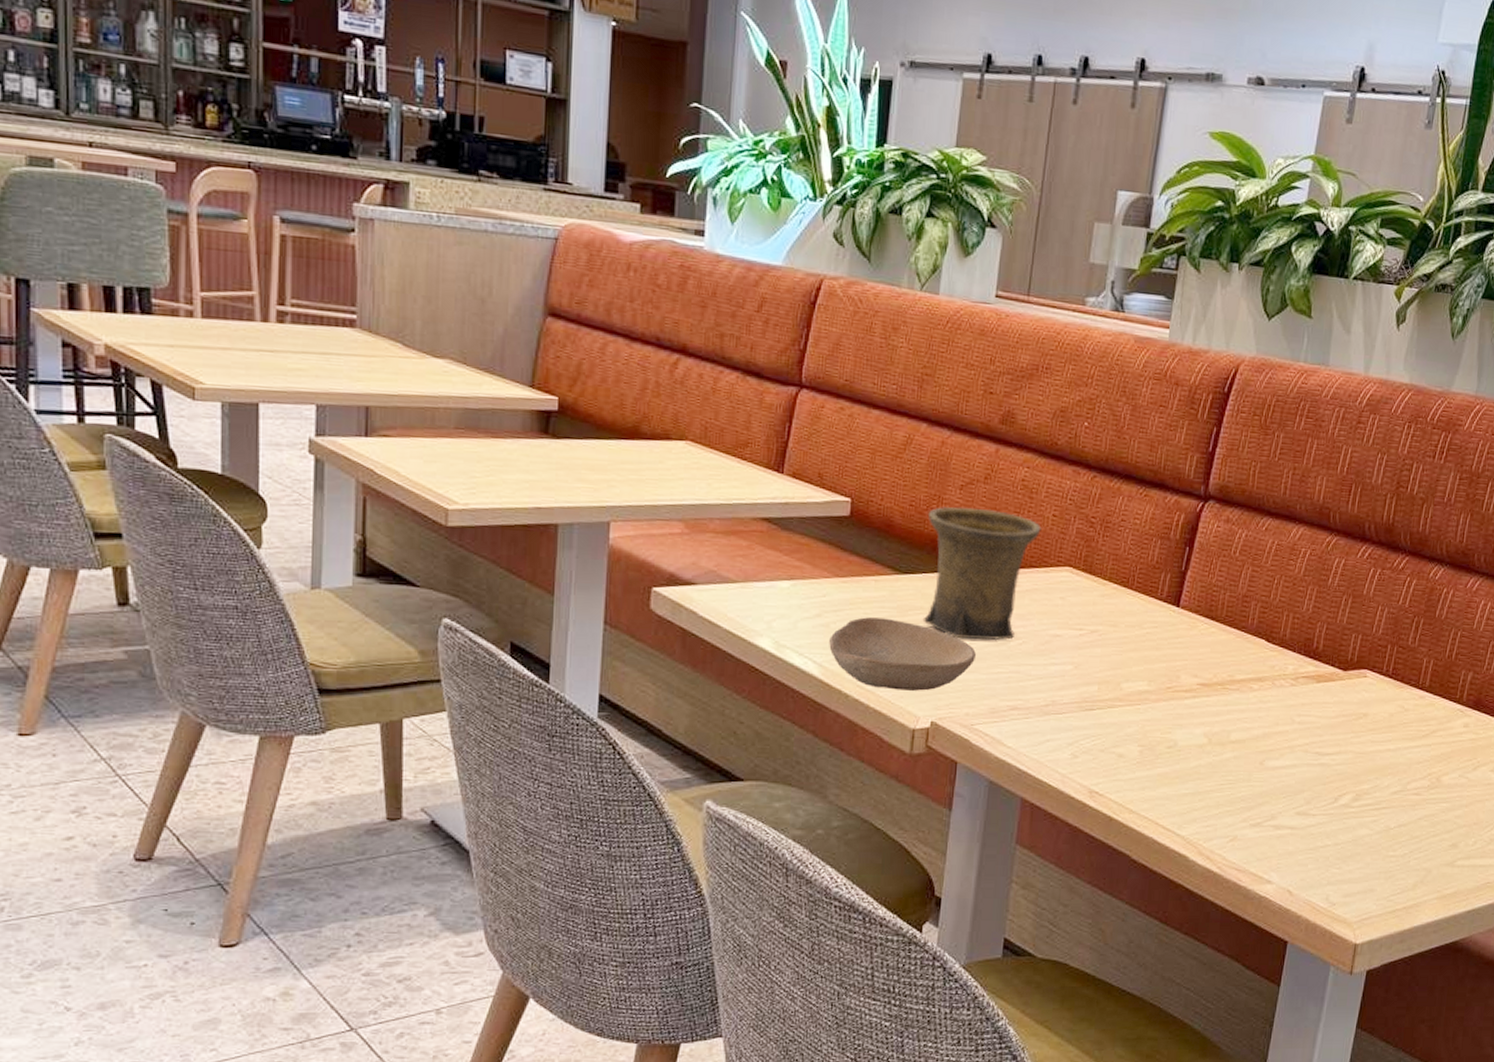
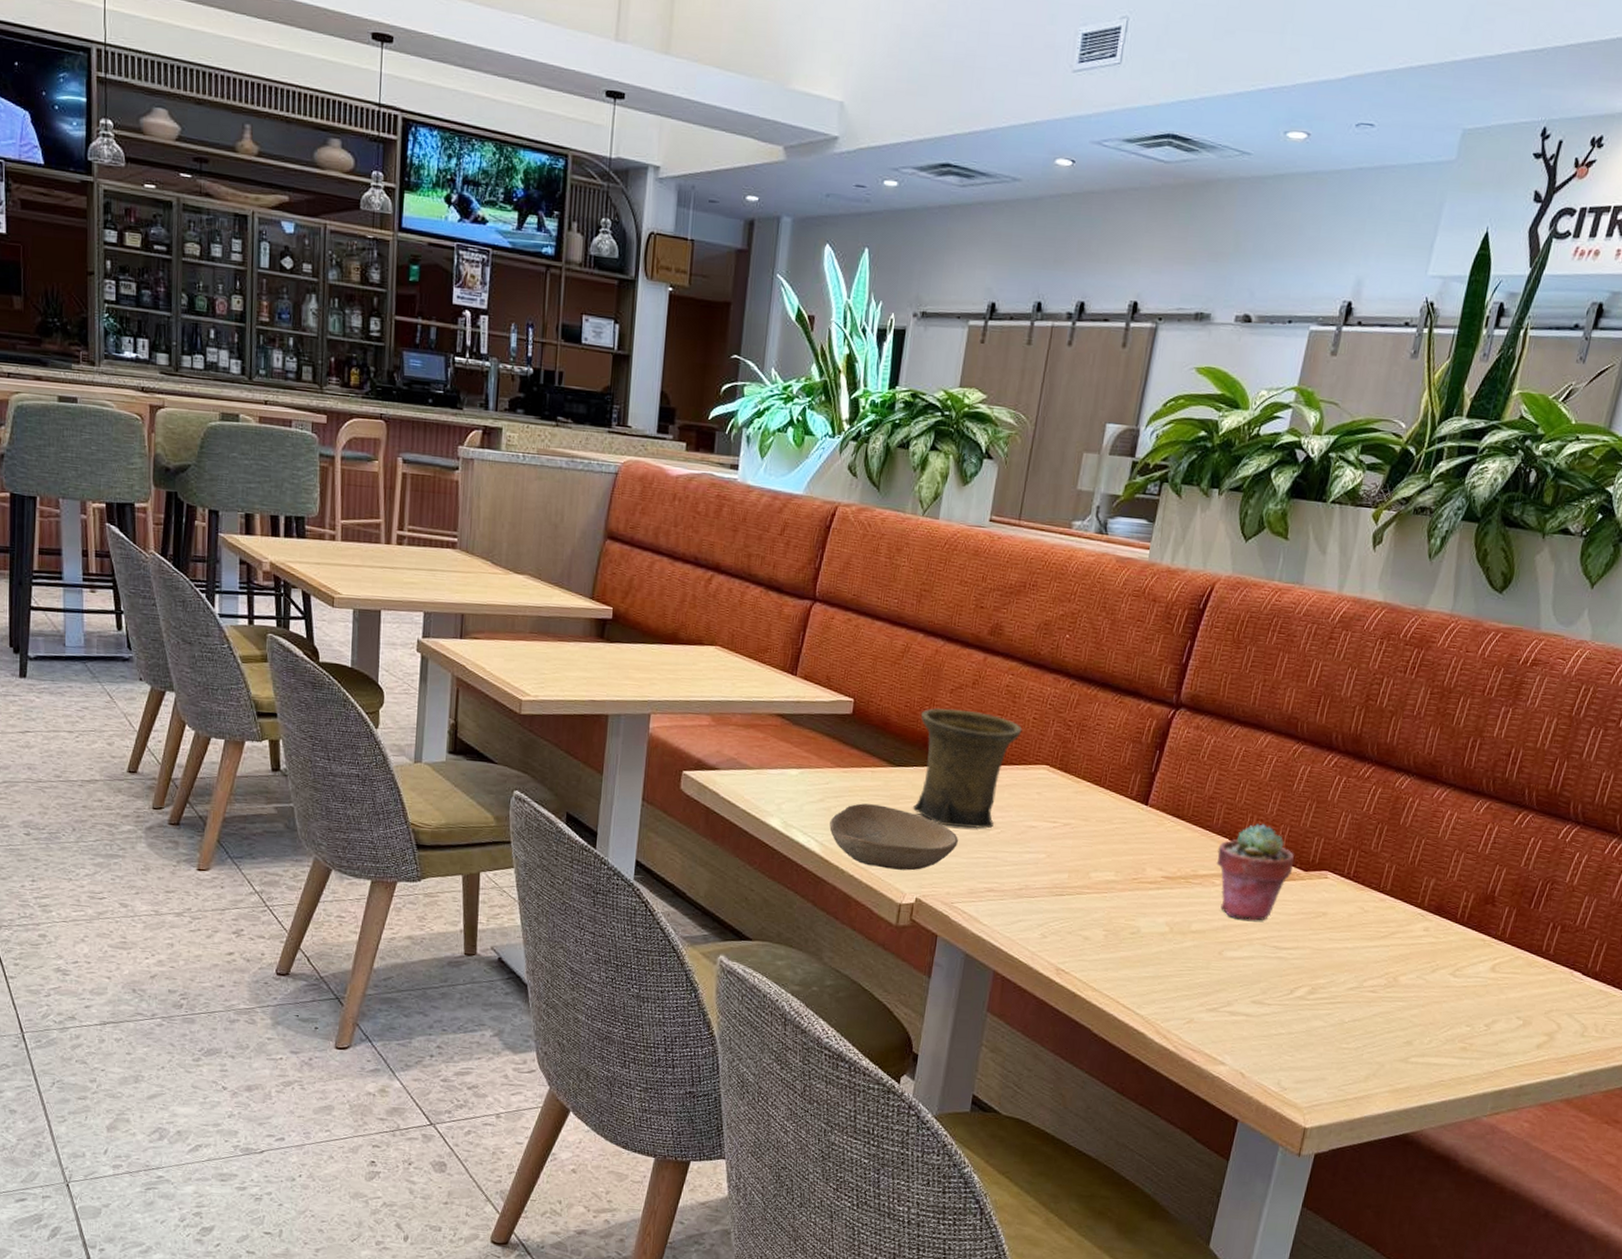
potted succulent: none [1253,622,1333,726] -> present [1216,823,1295,921]

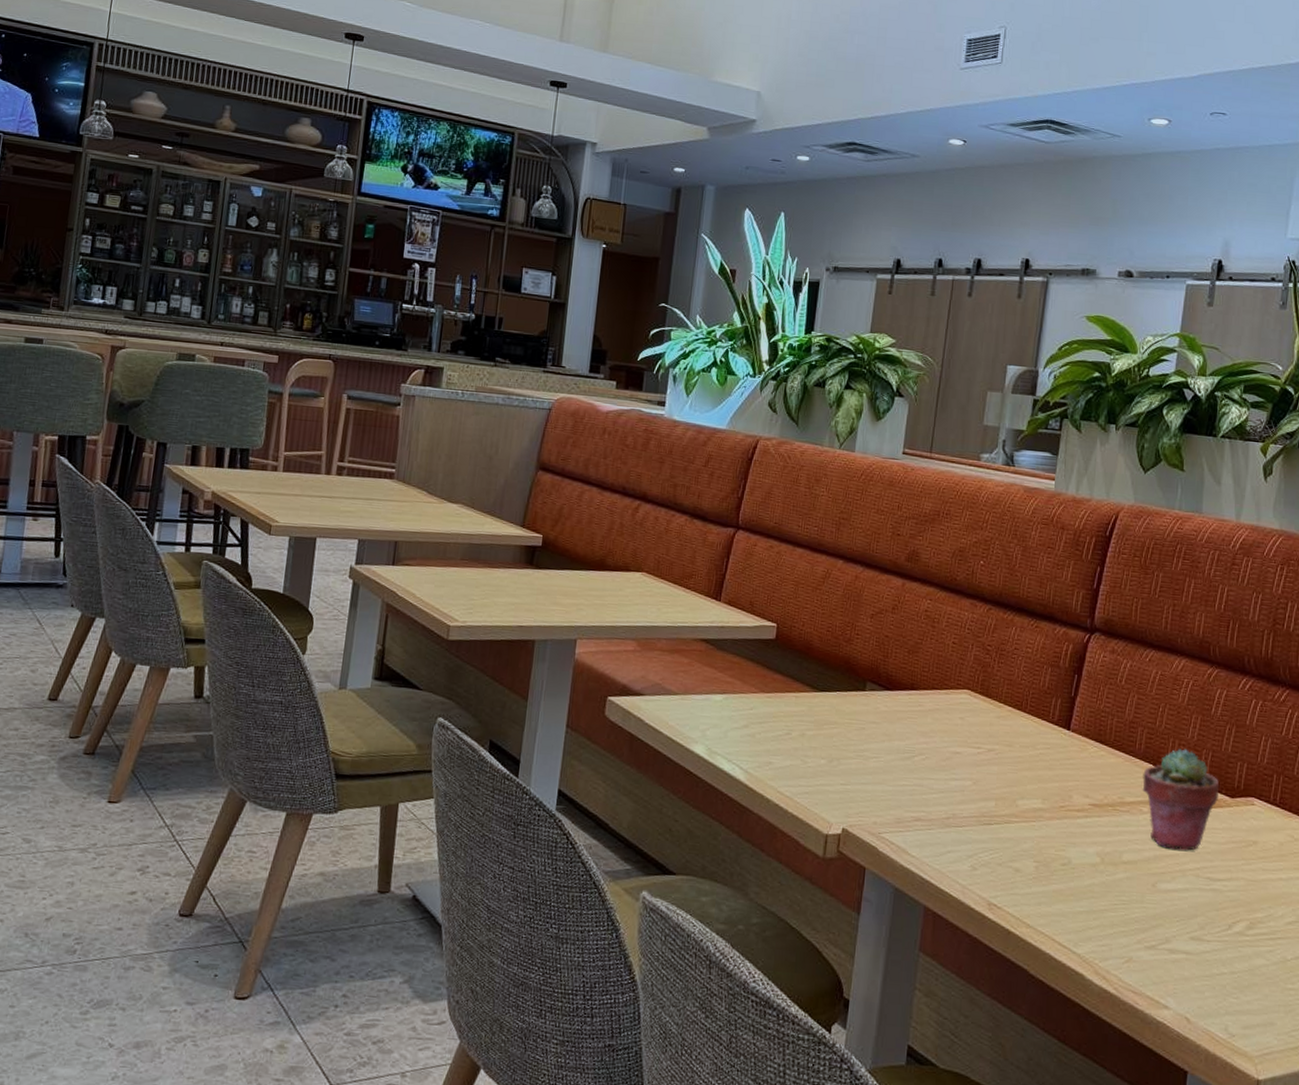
bowl: present [829,803,958,871] -> none [754,729,883,799]
mug: present [912,707,1023,829] -> none [836,632,943,755]

